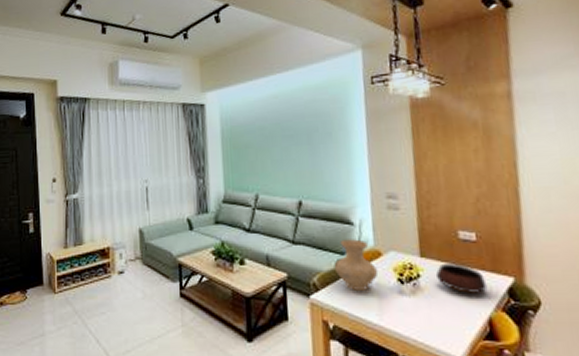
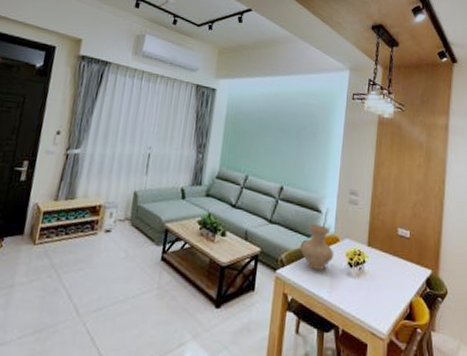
bowl: present [435,264,488,293] -> none [376,254,413,281]

